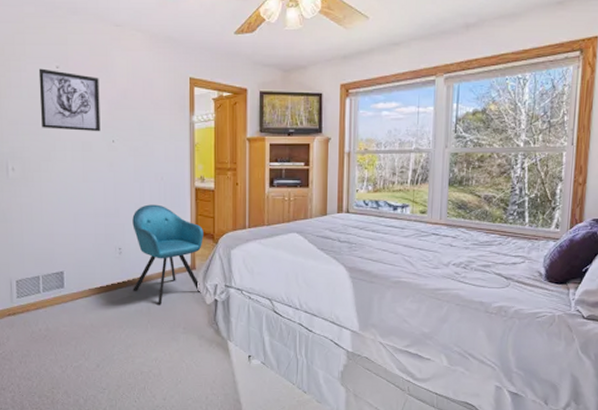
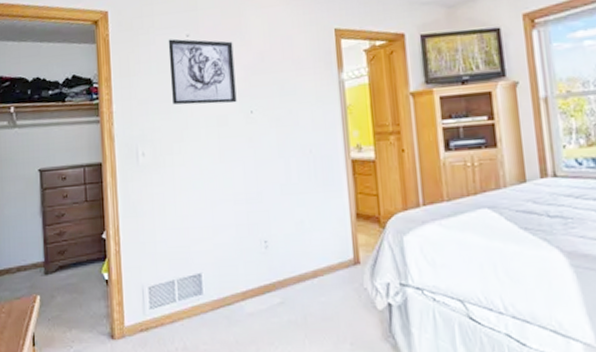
chair: present [132,204,203,306] -> none [278,183,368,314]

